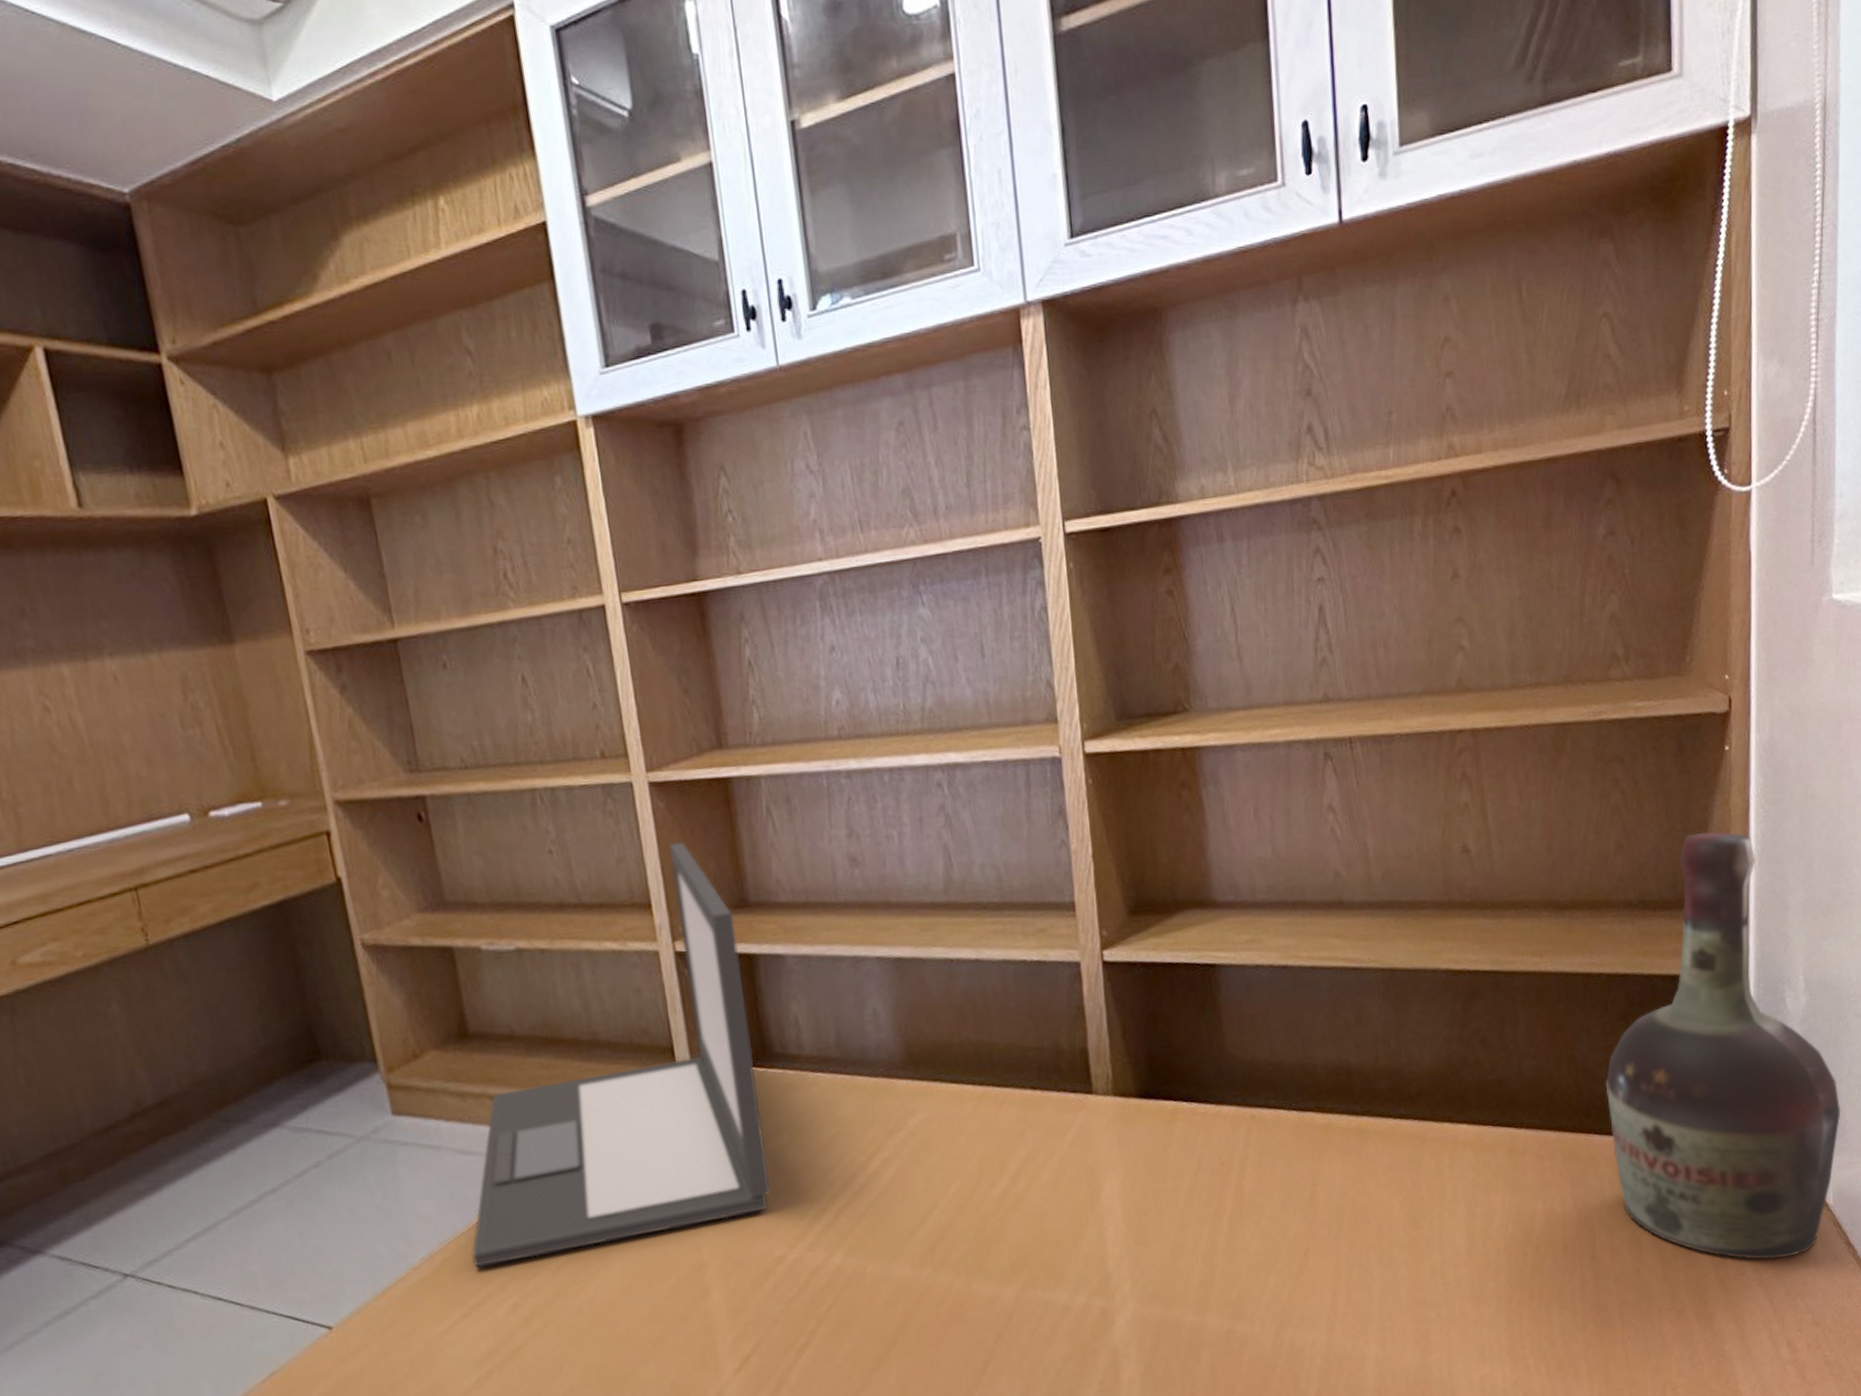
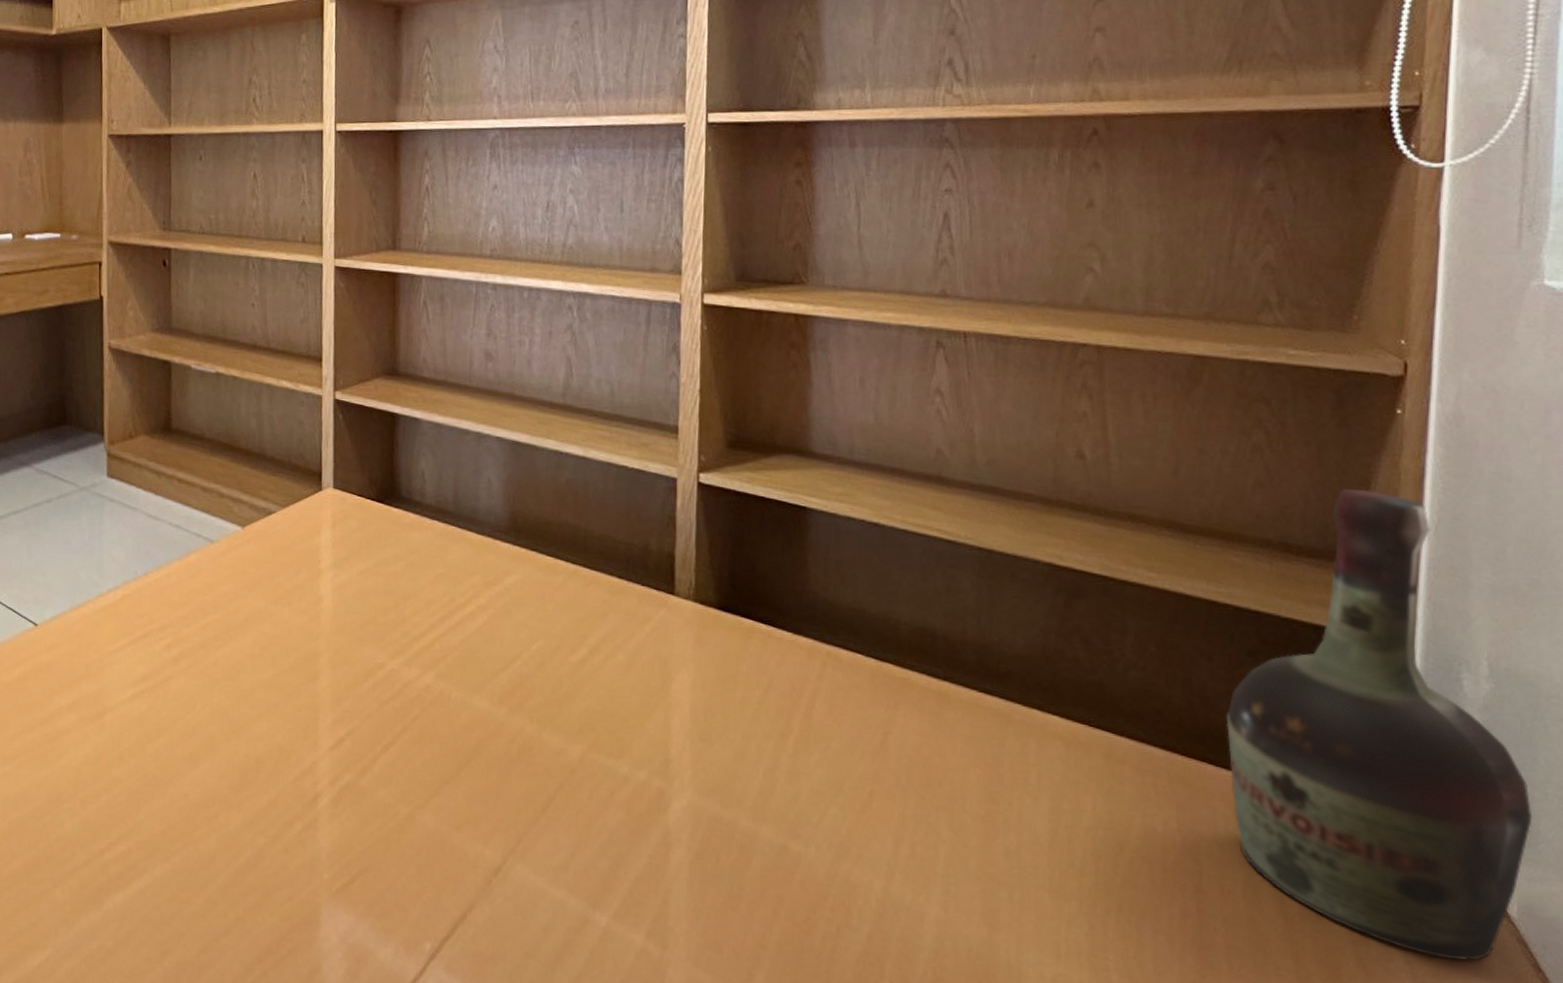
laptop: present [471,842,771,1268] -> none [144,315,385,622]

